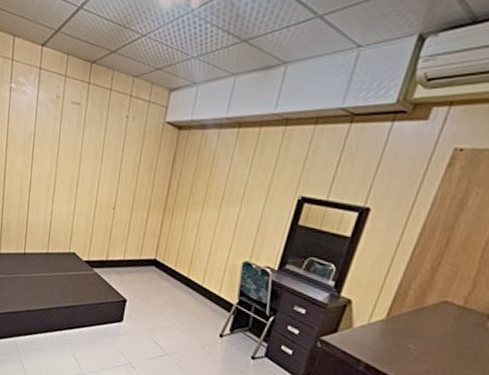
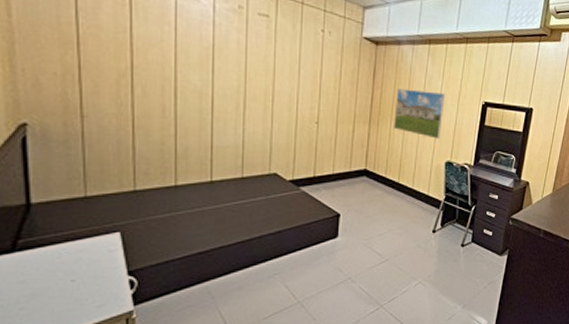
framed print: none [189,177,251,236] -> present [394,88,445,139]

